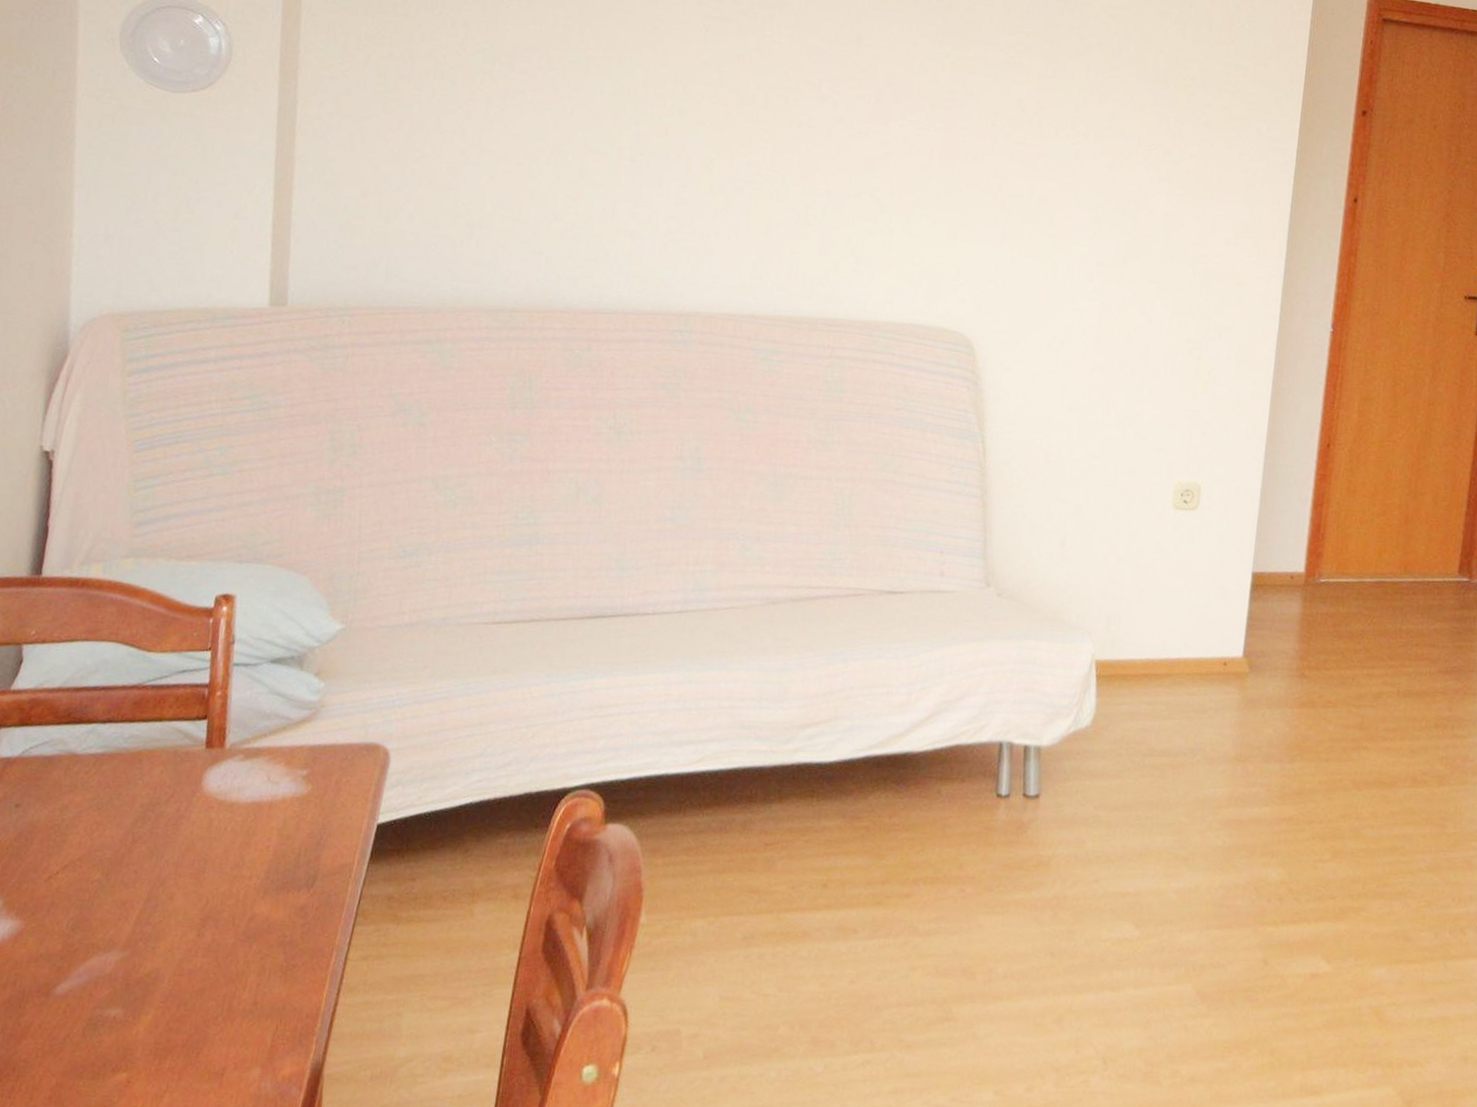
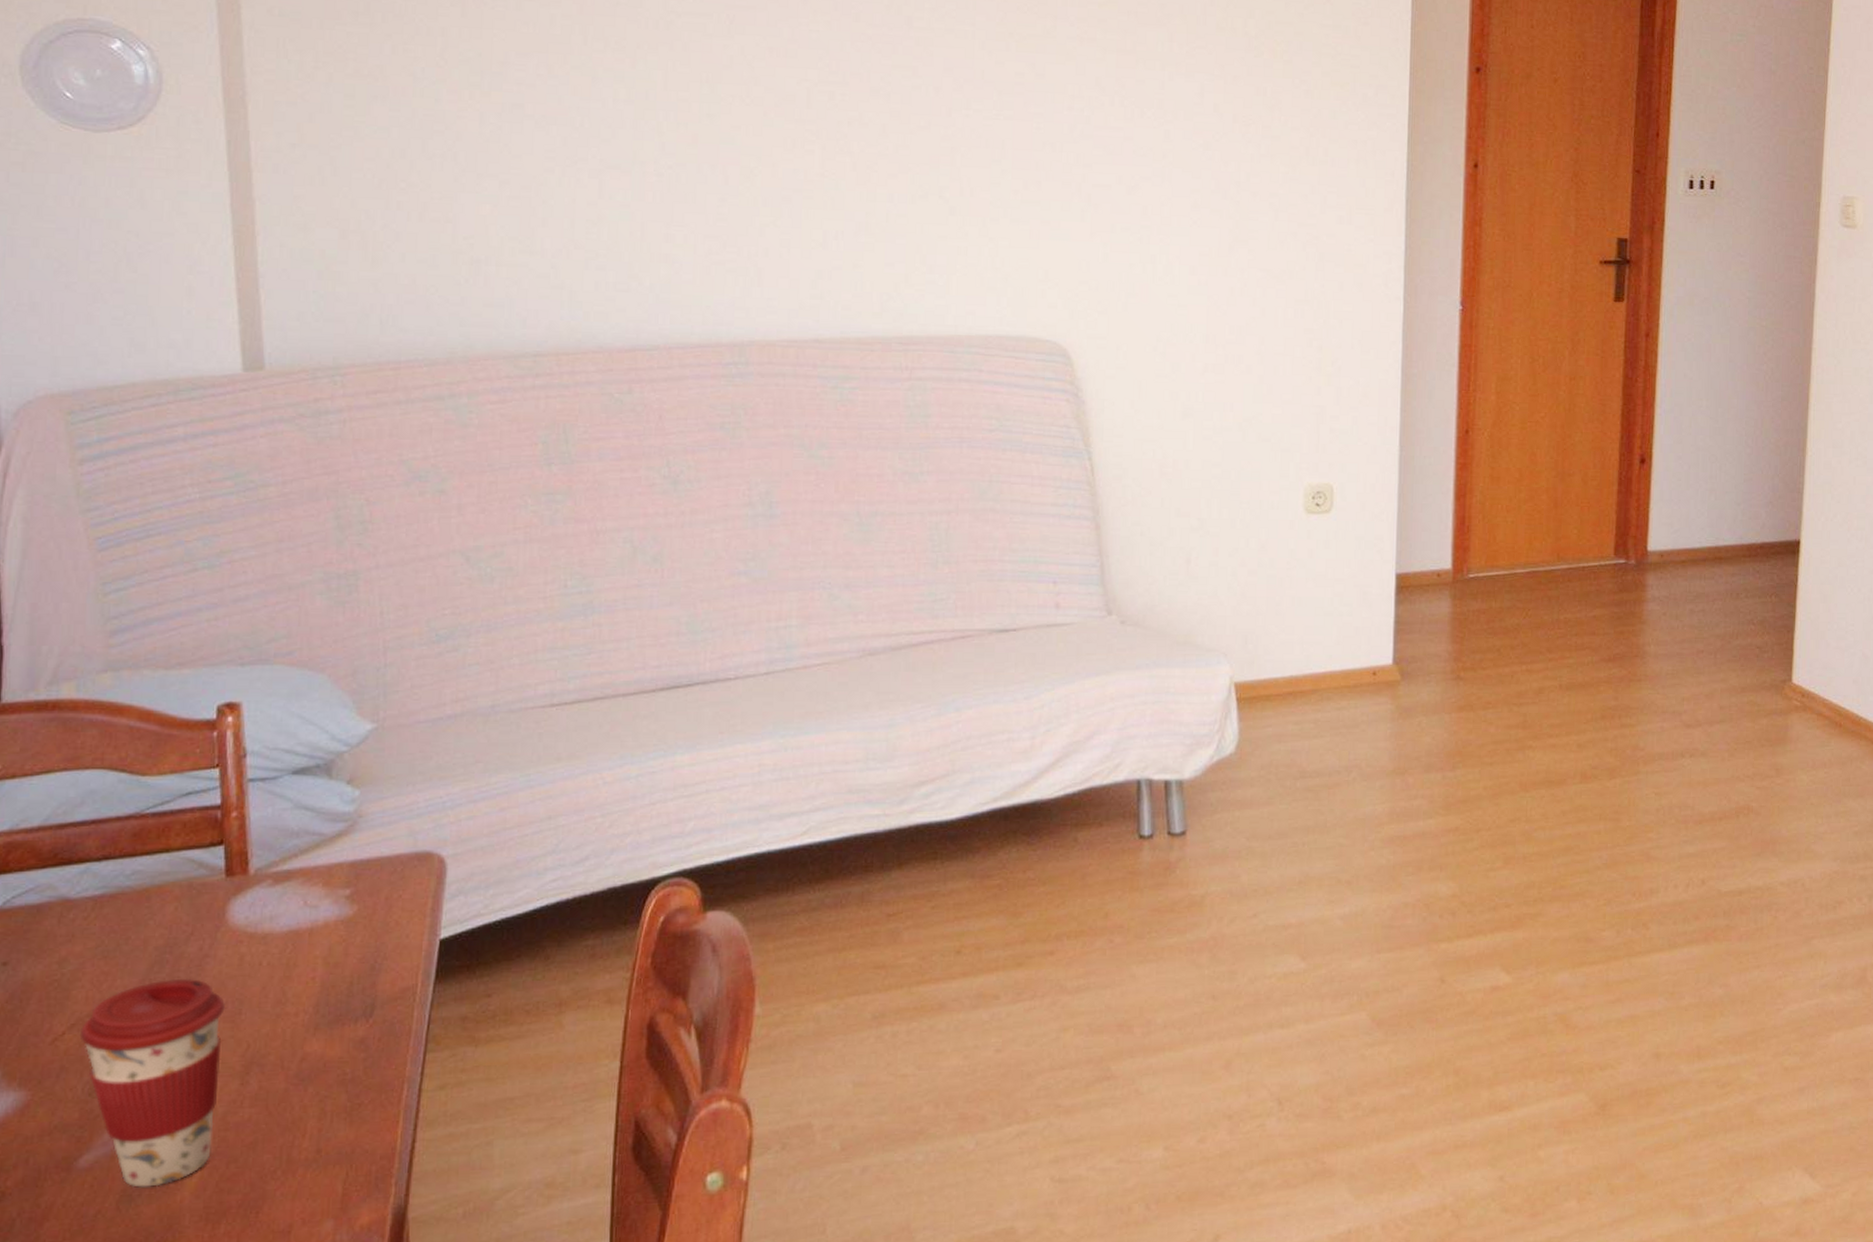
coffee cup: none [70,834,193,1019] -> present [79,978,226,1187]

